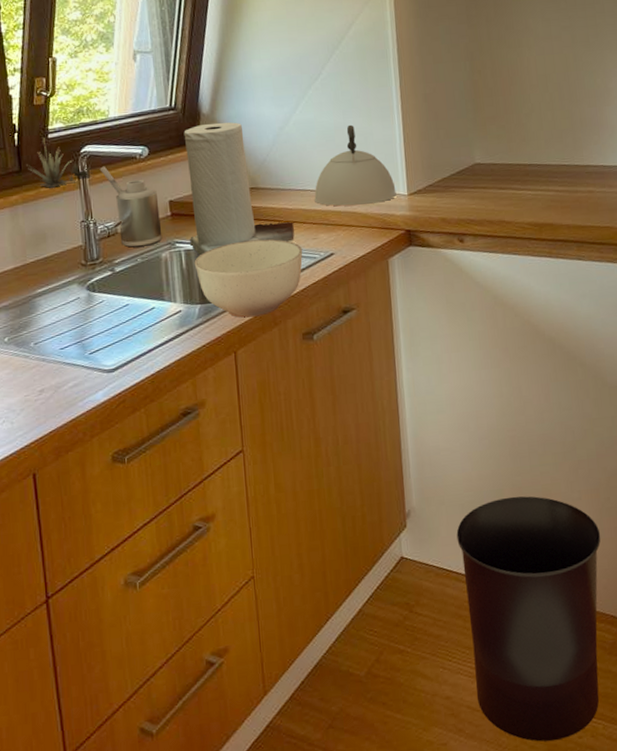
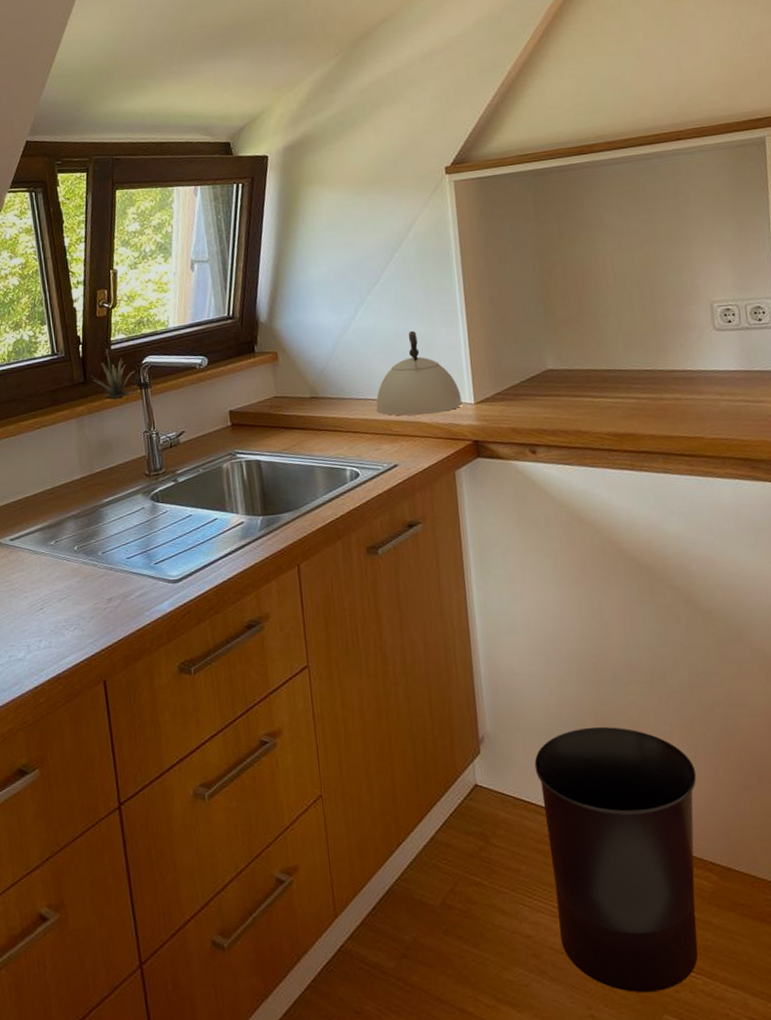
soap dispenser: present [99,166,162,248] -> none [160,376,223,458]
paper towel: present [183,122,295,256] -> none [242,330,356,467]
bowl: present [194,239,303,318] -> none [255,449,366,531]

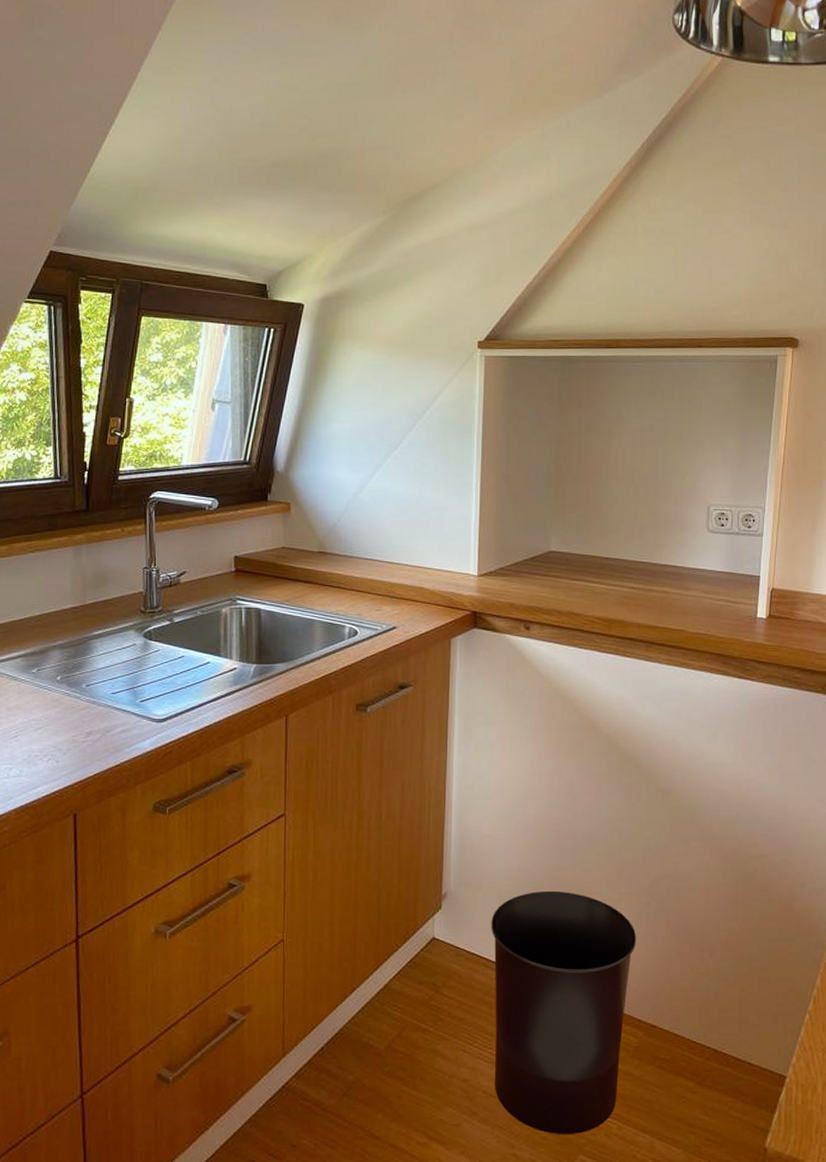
succulent plant: present [90,349,154,399] -> none [93,479,160,531]
kettle: present [376,330,463,416] -> none [382,498,466,581]

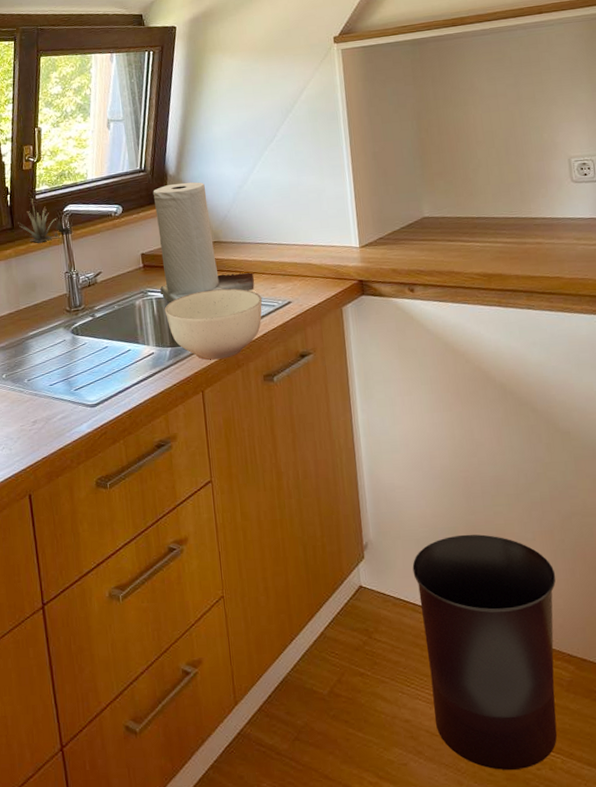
succulent plant: none [93,479,160,531] -> present [17,199,74,243]
paper towel: none [252,481,358,615] -> present [153,182,255,304]
bowl: none [254,605,365,682] -> present [164,288,263,360]

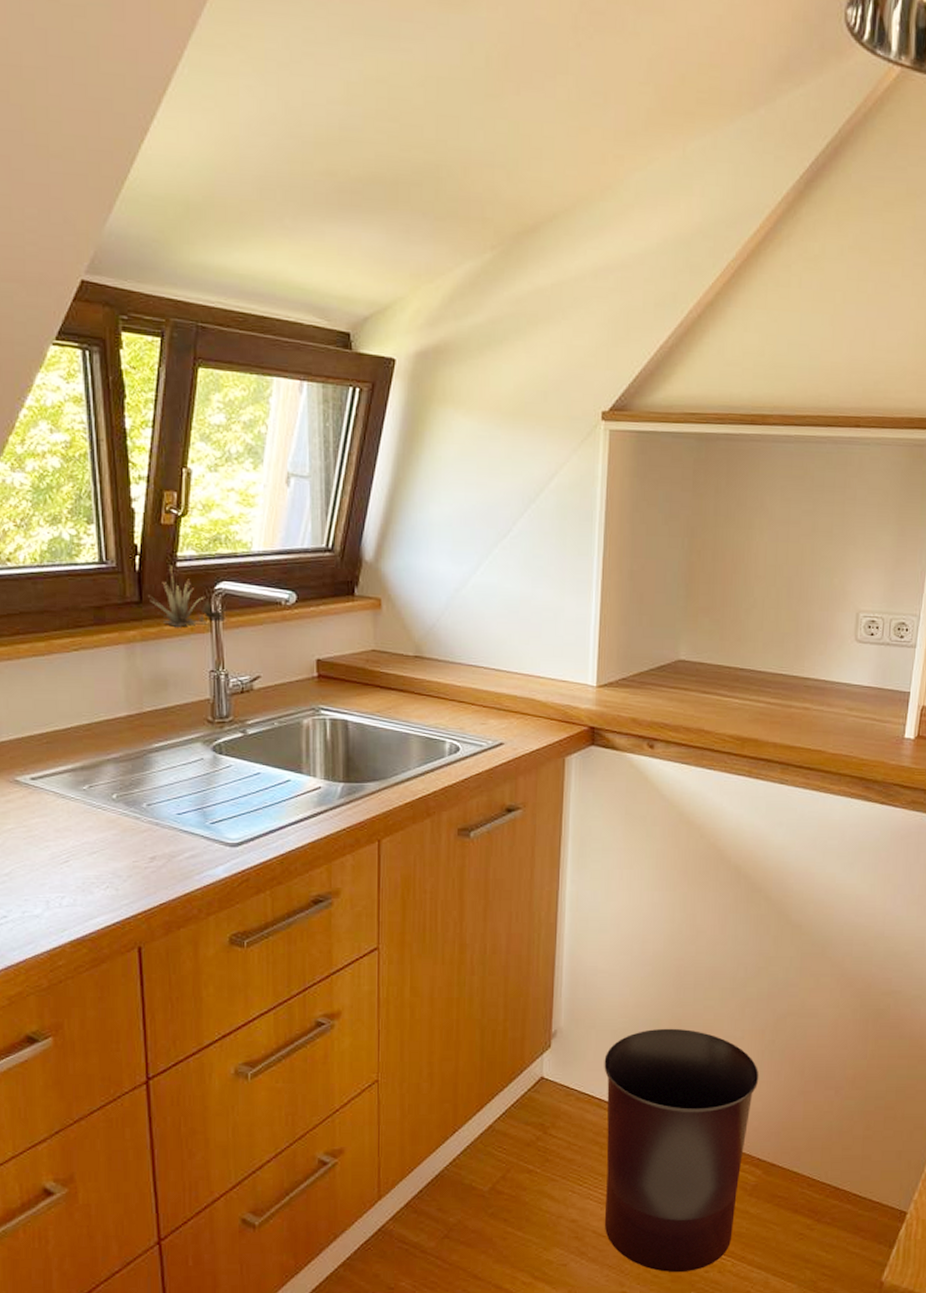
paper towel: present [153,182,255,304] -> none [337,573,460,728]
bowl: present [164,288,263,360] -> none [340,716,468,804]

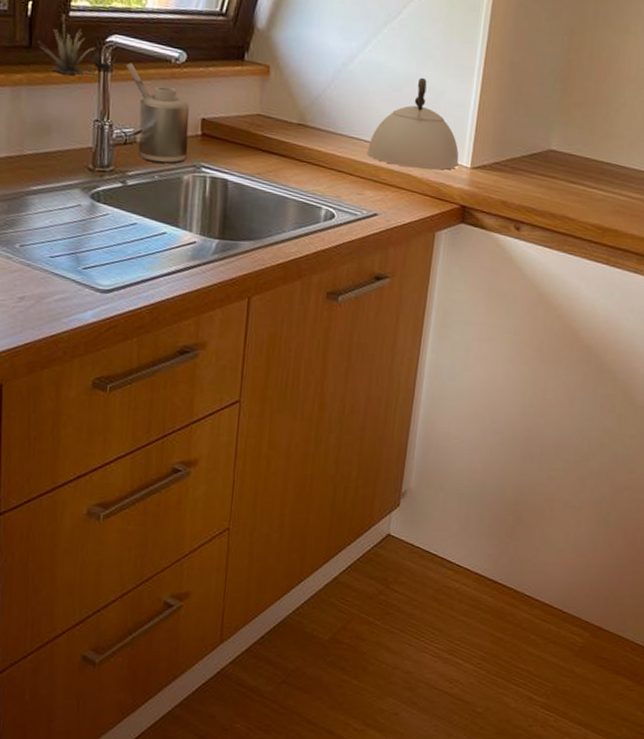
soap dispenser: none [236,609,305,709] -> present [125,62,190,164]
kettle: none [488,596,584,692] -> present [367,77,459,170]
waste bin: present [604,1028,759,1272] -> none [437,494,594,725]

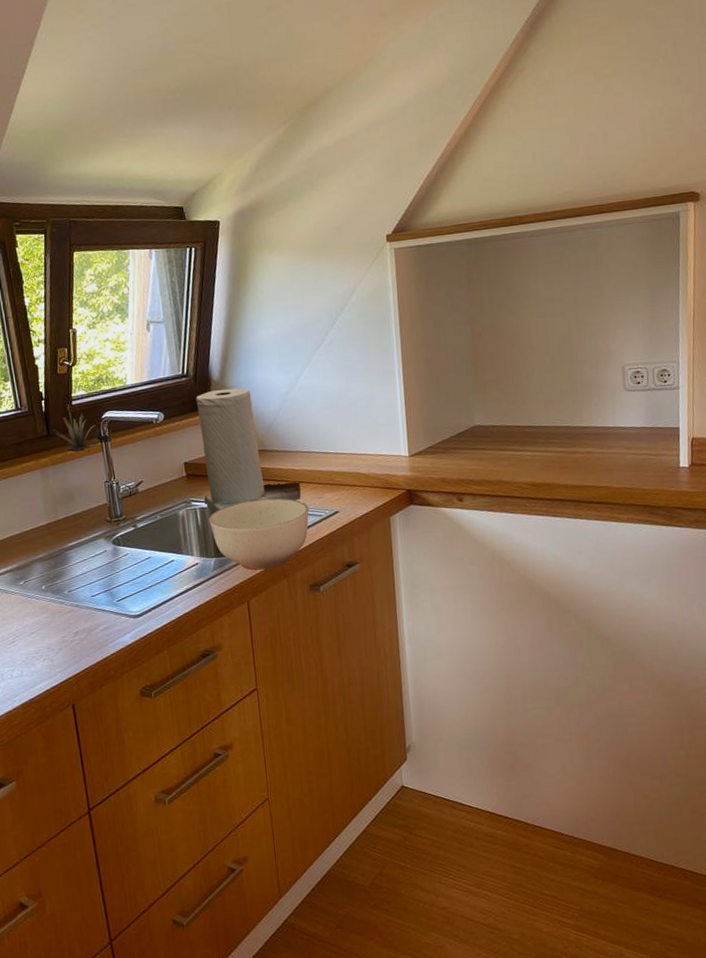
soap dispenser: present [125,62,190,164] -> none [120,430,179,506]
paper towel: none [218,40,339,192] -> present [196,388,301,514]
bowl: none [219,179,344,266] -> present [208,498,309,571]
kettle: present [367,77,459,170] -> none [319,389,398,468]

